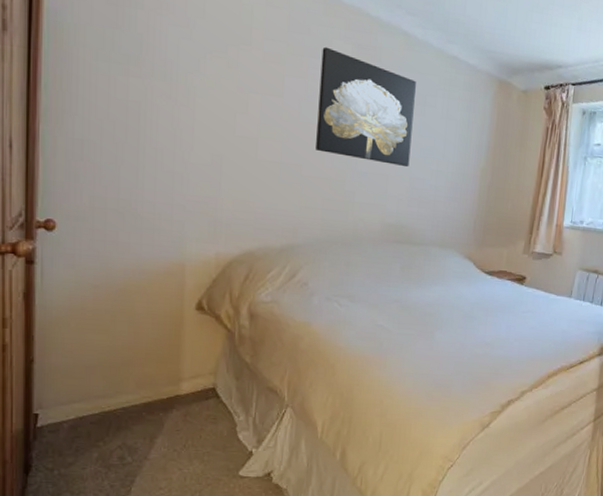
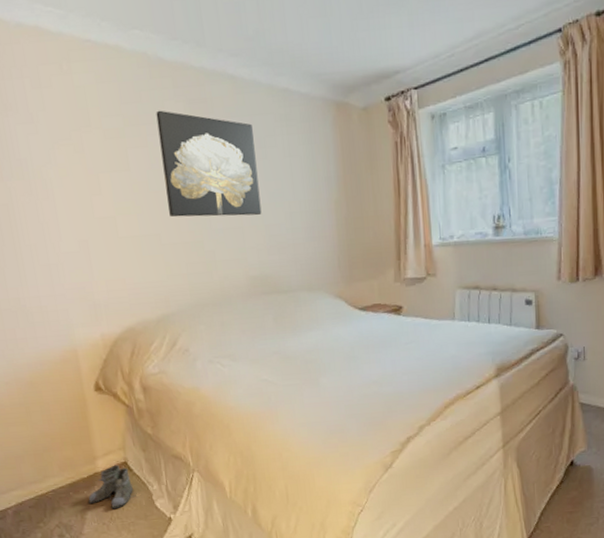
boots: none [162,389,219,437] -> present [88,464,136,510]

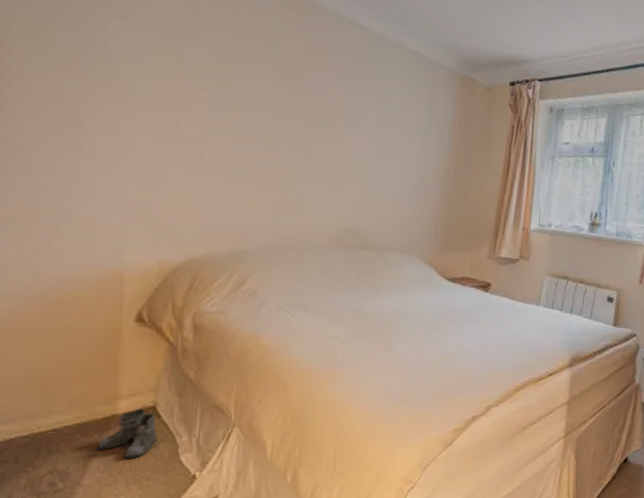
wall art: present [156,110,262,217] -> none [266,41,374,168]

